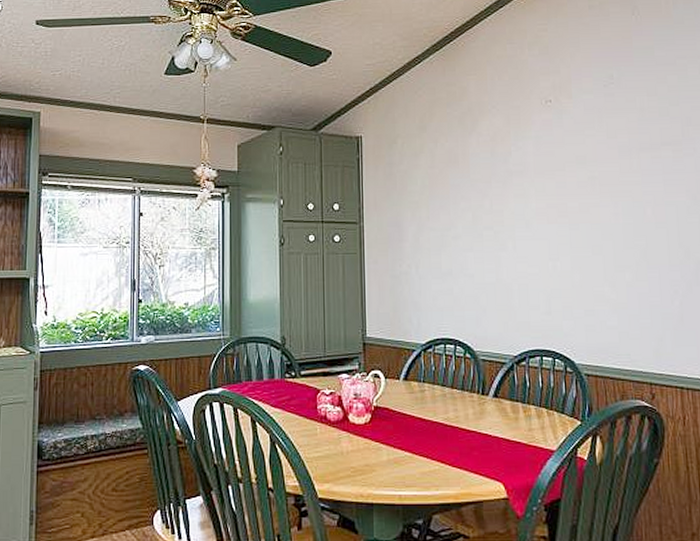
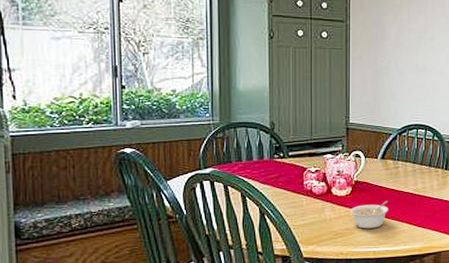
legume: none [369,431,415,466] -> present [349,200,389,229]

